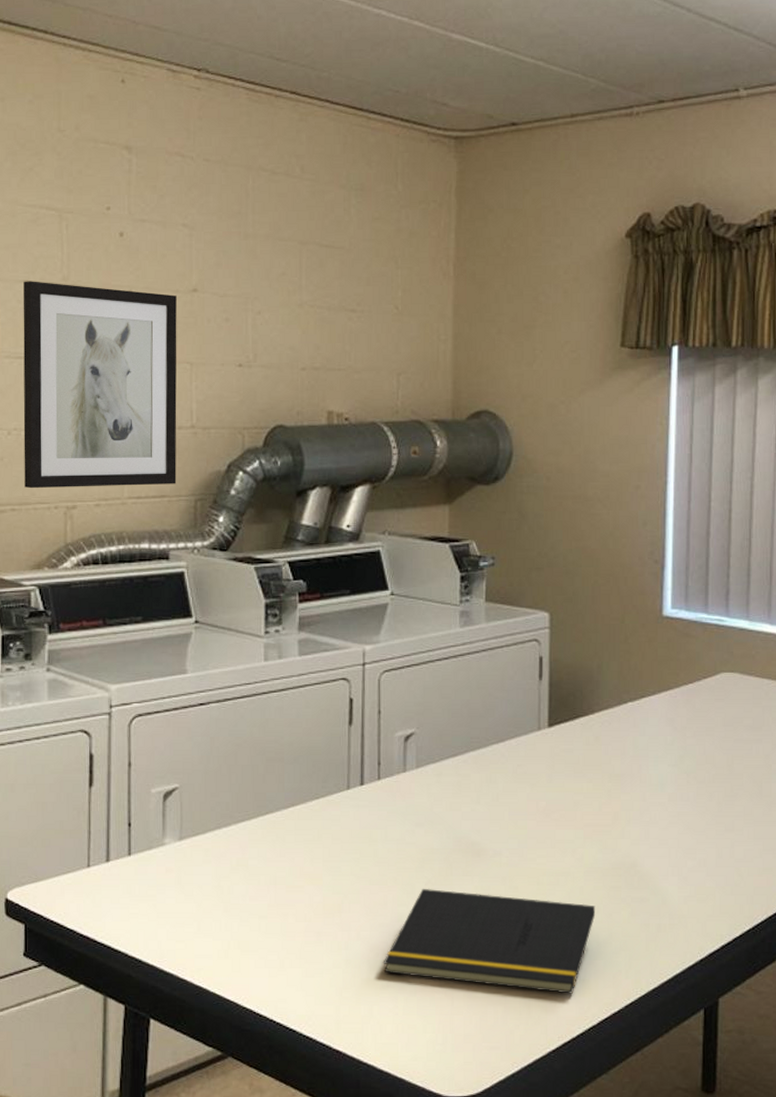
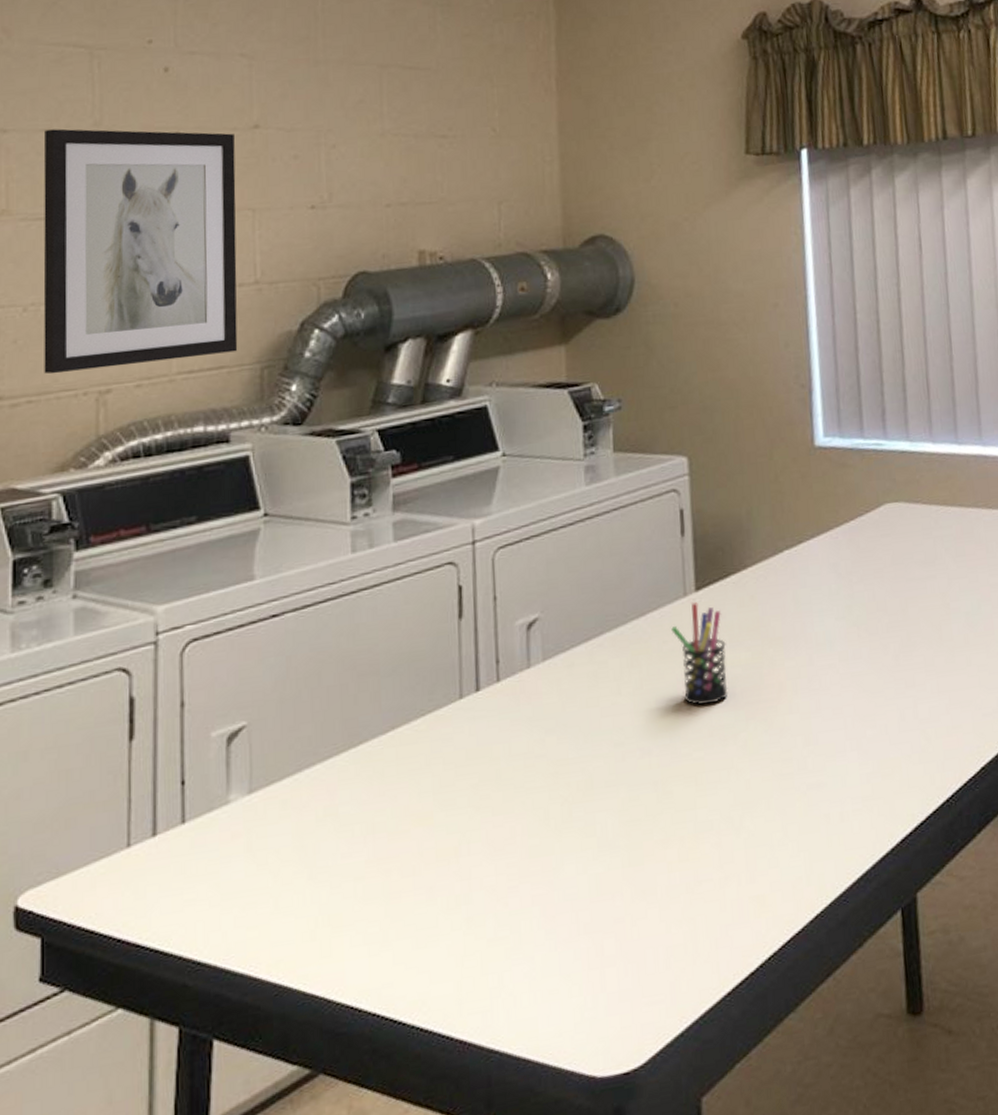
notepad: present [384,889,596,994] -> none [514,800,767,927]
pen holder: none [525,735,571,822] -> present [671,601,728,706]

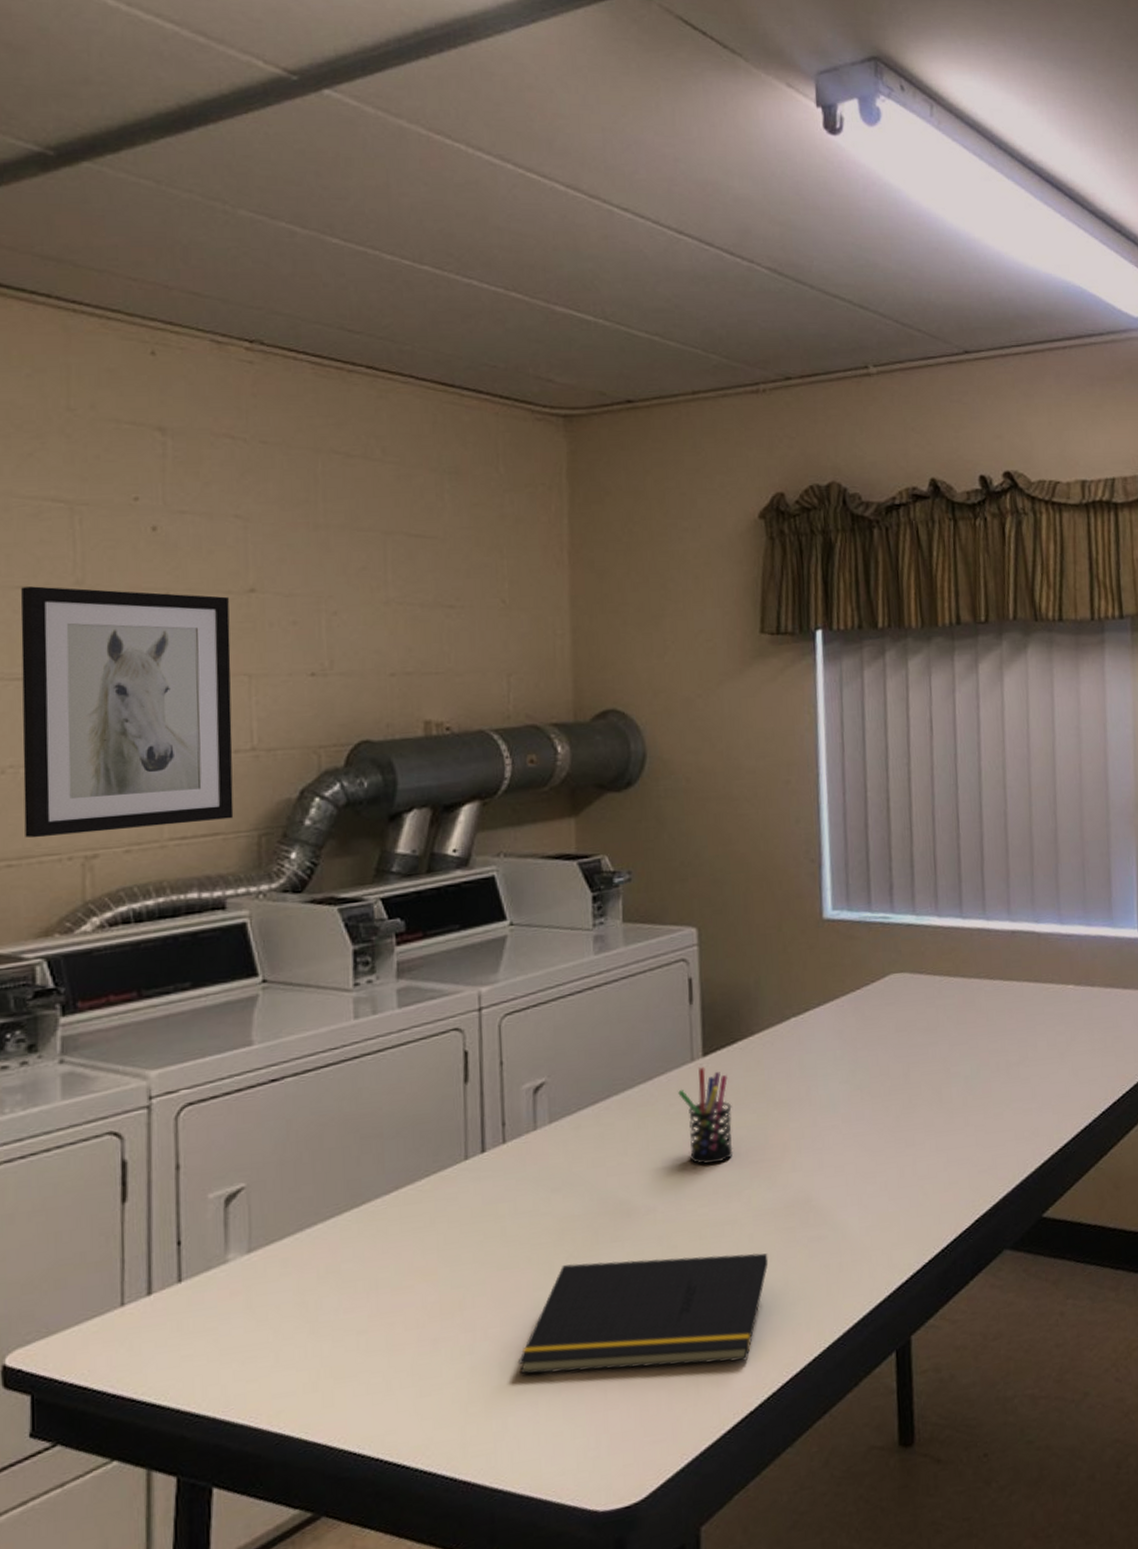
notepad: none [514,800,767,927] -> present [519,1253,769,1375]

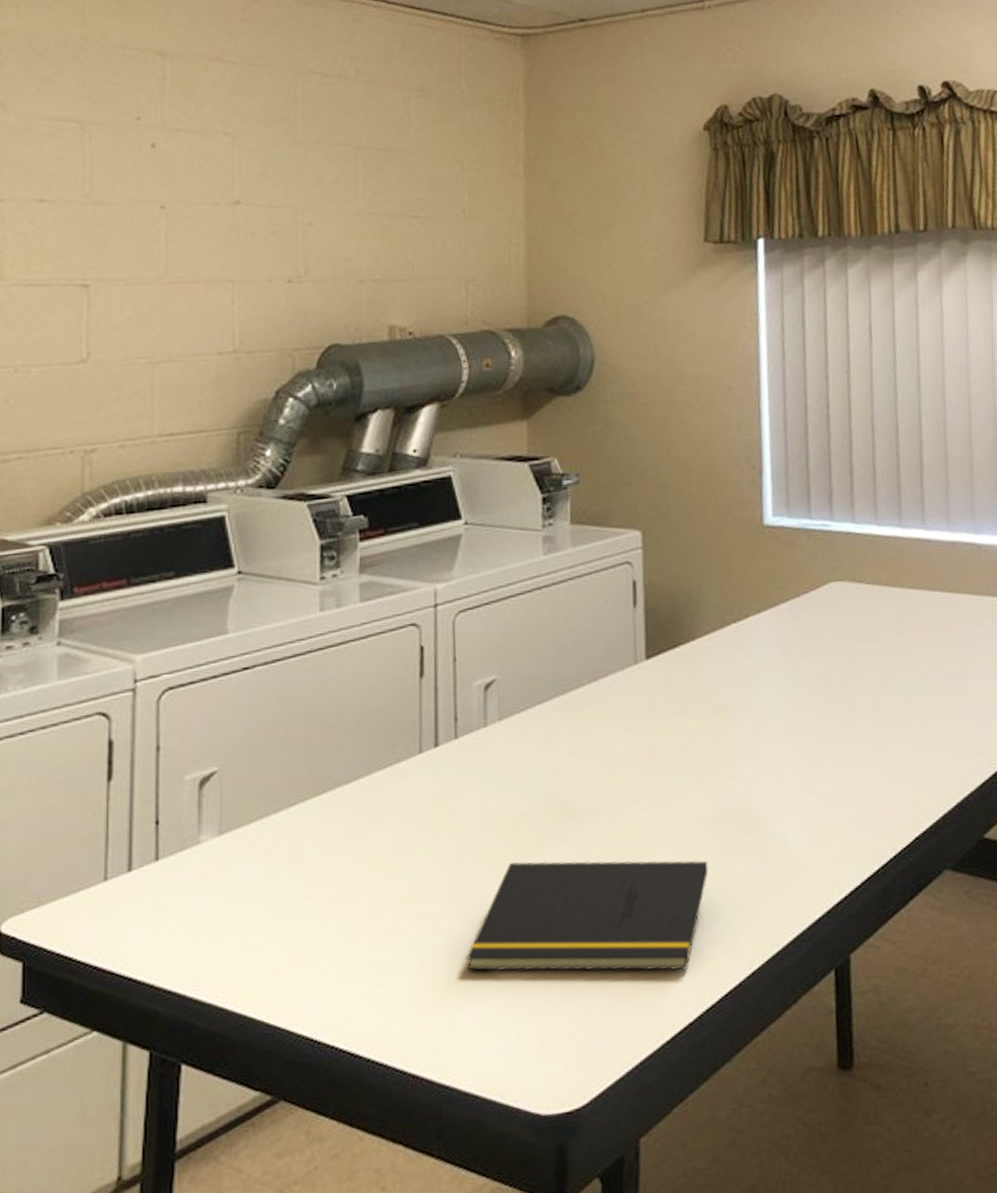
wall art: present [20,586,234,838] -> none [34,199,217,433]
pen holder: present [678,1066,733,1165] -> none [622,669,675,769]

